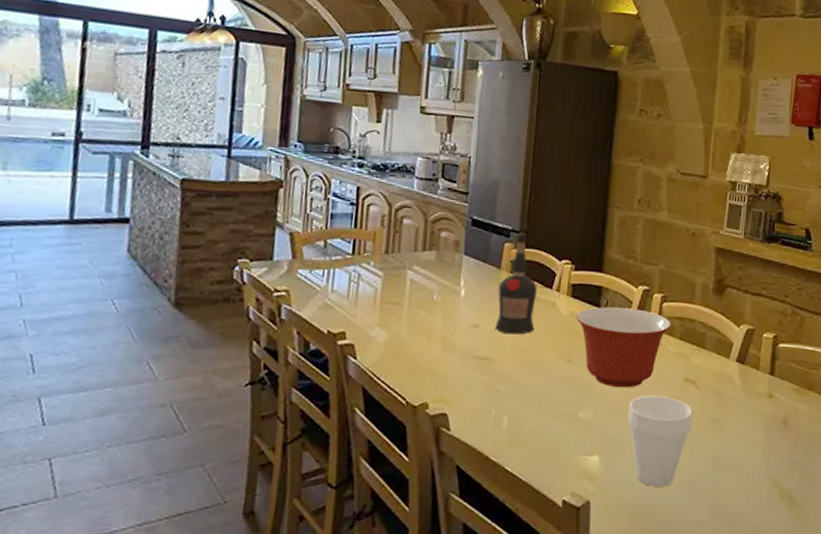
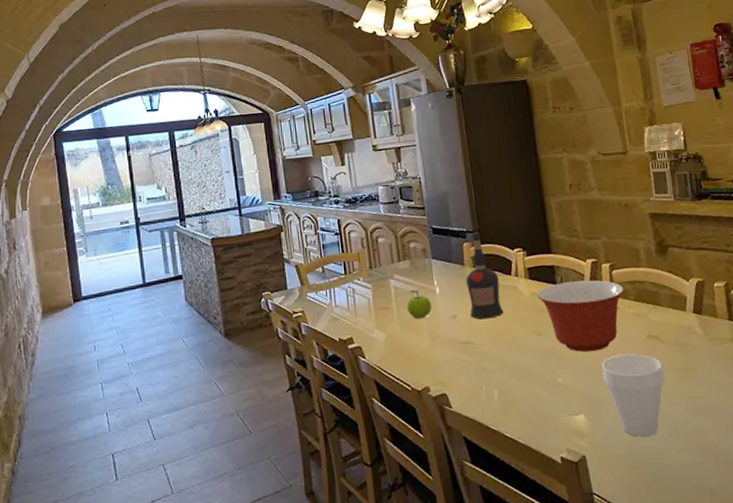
fruit: none [421,287,452,323] -> present [407,290,432,320]

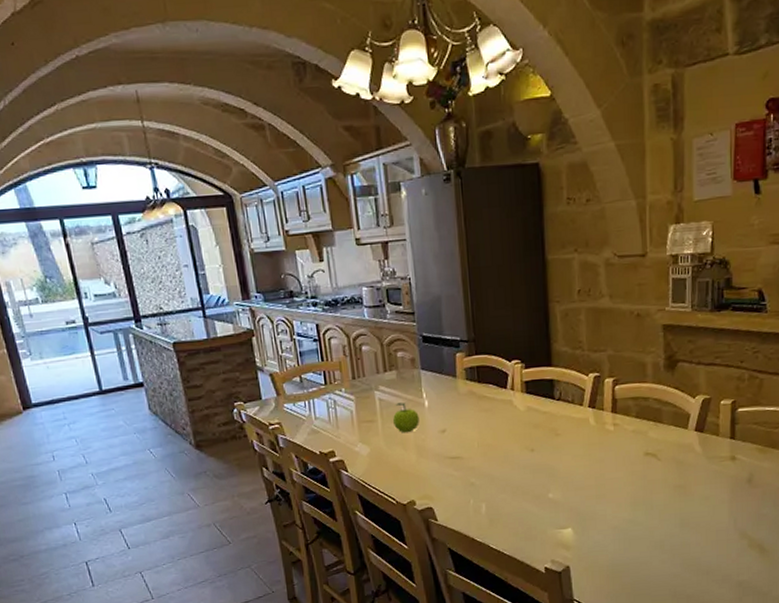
liquor bottle: present [466,232,504,319] -> none [457,341,496,434]
mixing bowl: present [537,280,624,353] -> none [533,395,626,469]
cup: present [601,353,665,437] -> none [593,470,657,549]

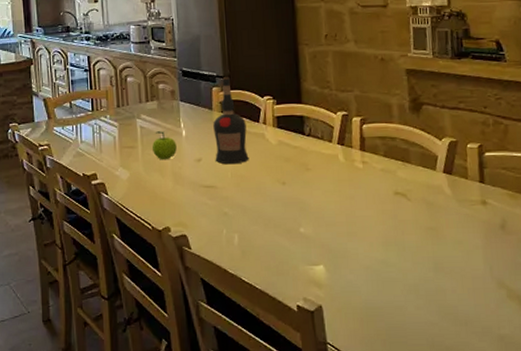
liquor bottle: none [457,341,496,434] -> present [213,77,249,165]

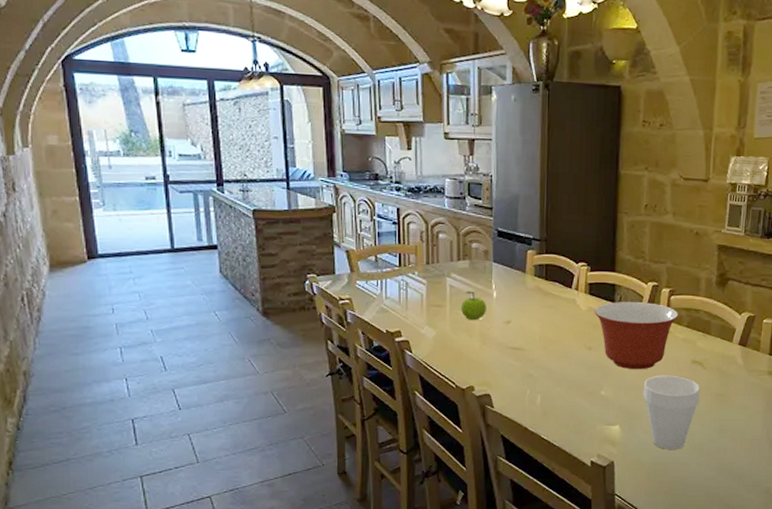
liquor bottle: present [213,77,249,165] -> none [524,240,558,328]
mixing bowl: none [284,133,374,205] -> present [594,302,679,370]
cup: none [344,208,409,291] -> present [643,375,700,450]

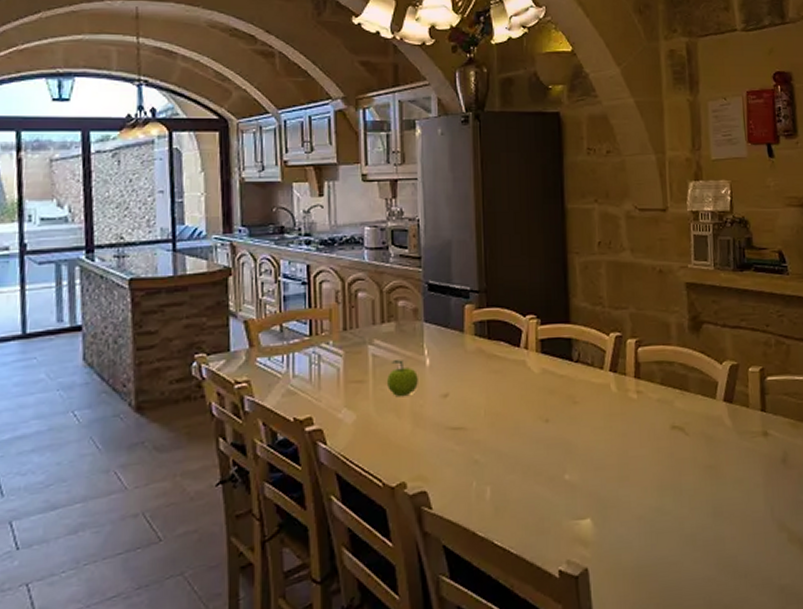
mixing bowl: present [594,302,679,370] -> none [548,357,650,444]
cup: present [643,375,700,450] -> none [615,446,686,546]

